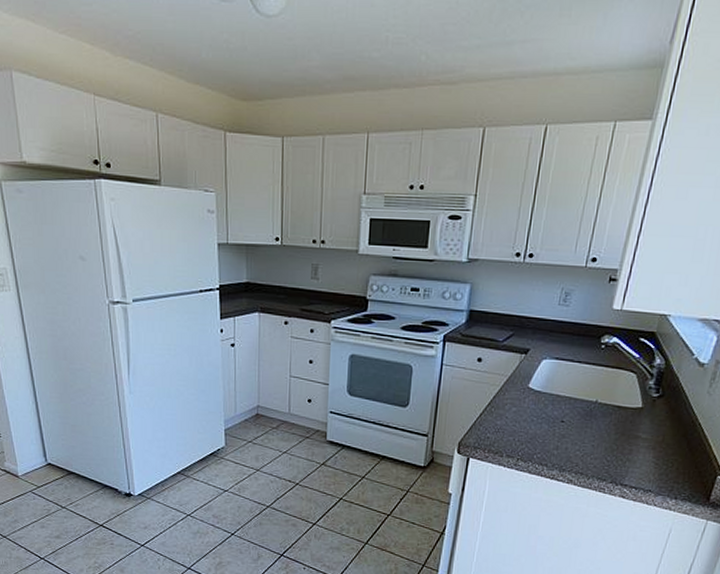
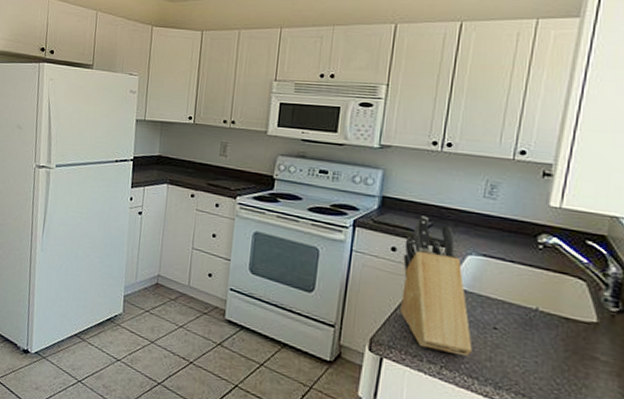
knife block: none [485,326,544,448] -> present [400,215,472,356]

